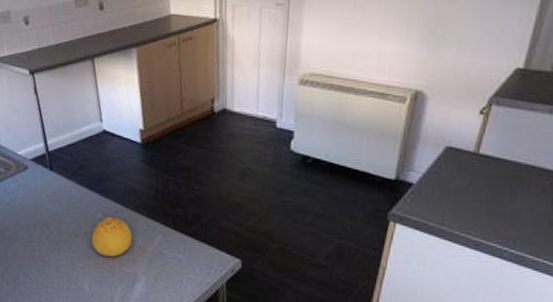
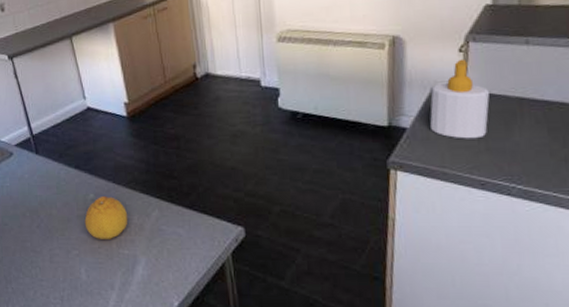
soap bottle: none [437,121,502,201] -> present [430,59,490,139]

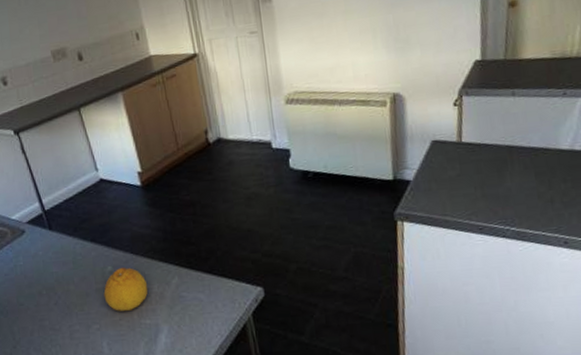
soap bottle: present [430,59,490,139] -> none [430,112,483,188]

